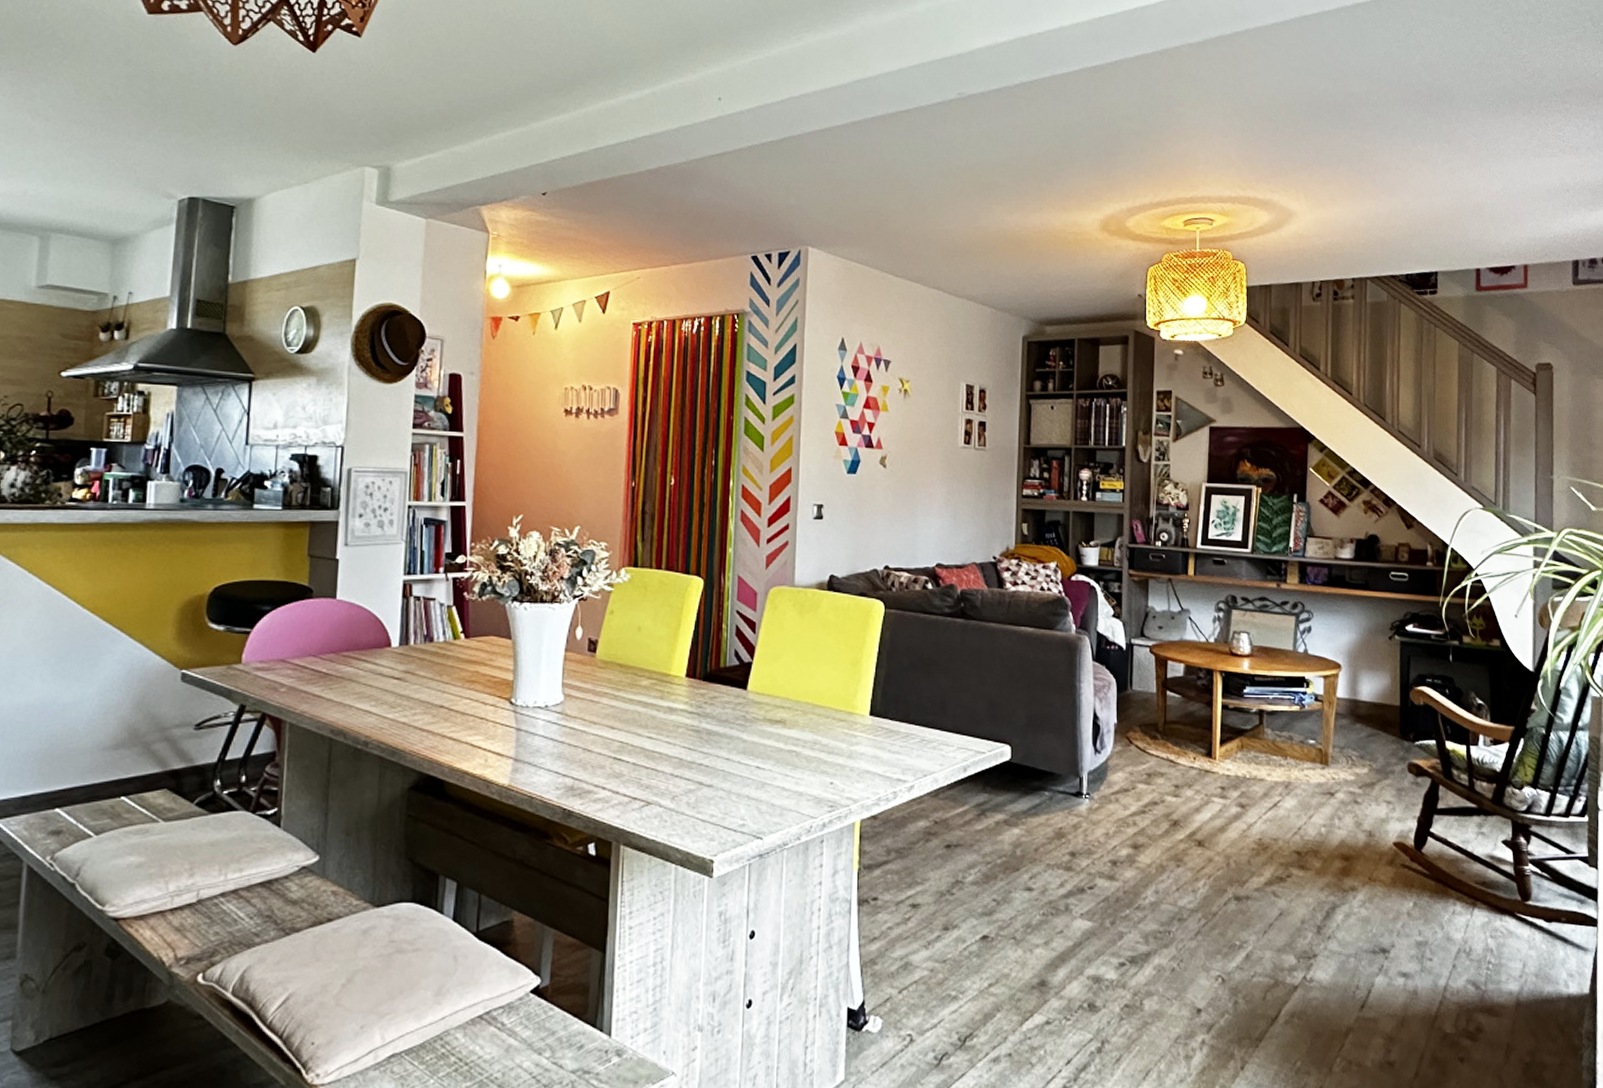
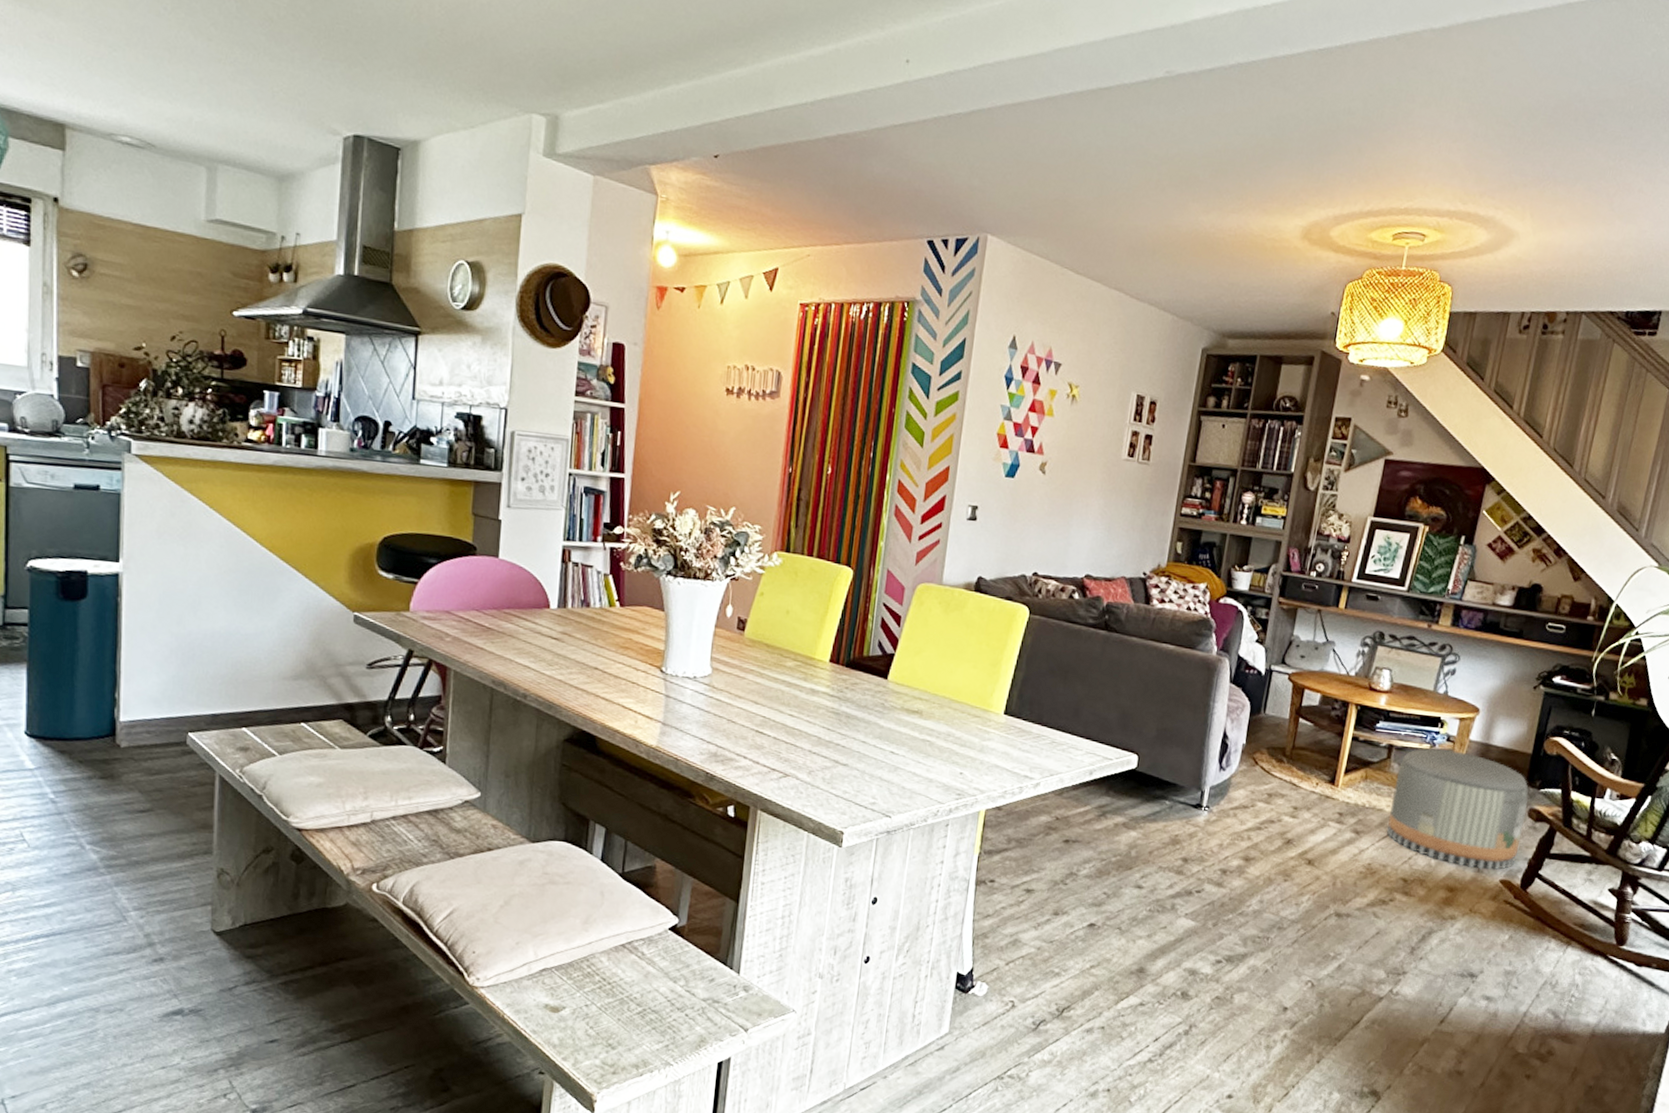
pouf: none [1271,709,1406,833] -> present [1386,748,1529,870]

